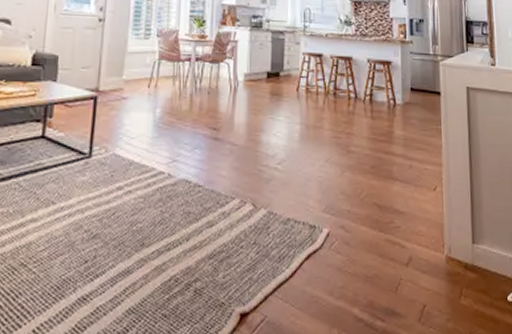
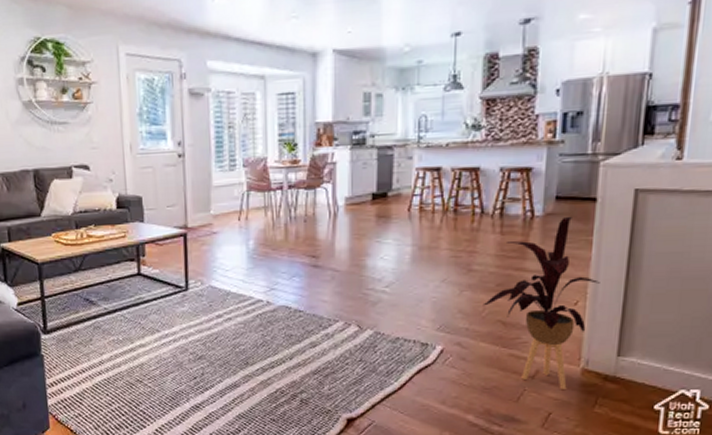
house plant: none [361,106,451,278] -> present [482,216,600,389]

